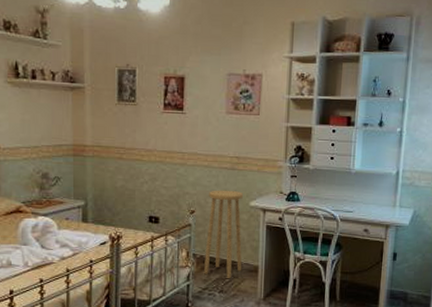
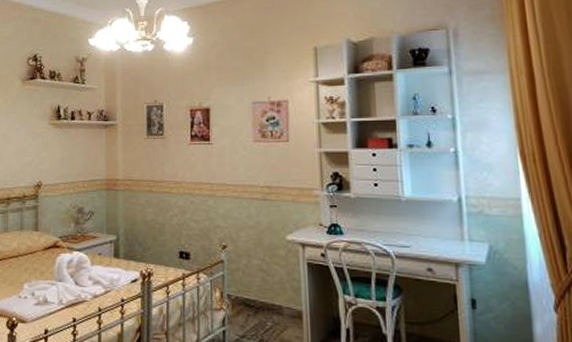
stool: present [204,190,244,279] -> none [240,222,284,326]

